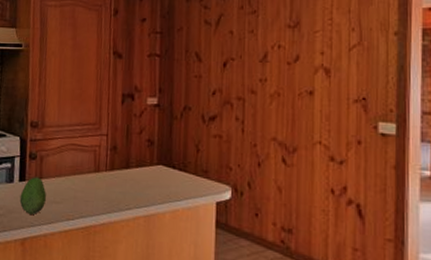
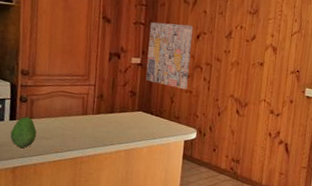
wall art: none [164,50,218,134] -> present [145,22,194,90]

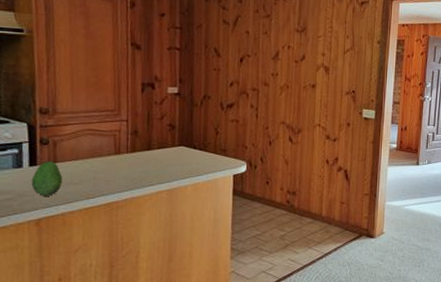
wall art: present [145,22,194,90] -> none [185,46,236,119]

